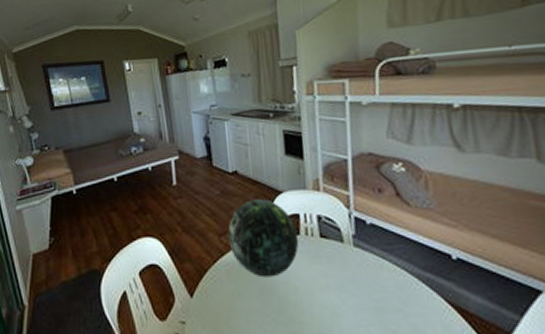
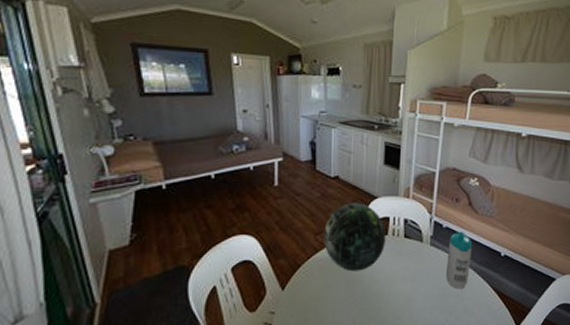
water bottle: none [377,228,412,302] -> present [446,231,473,290]

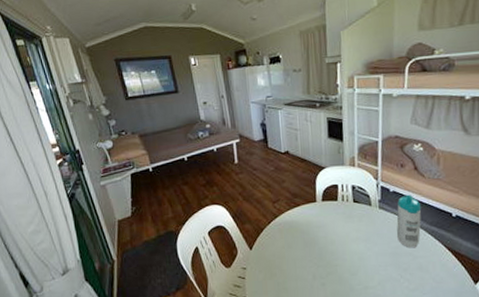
decorative orb: present [323,203,386,272] -> none [280,173,337,234]

